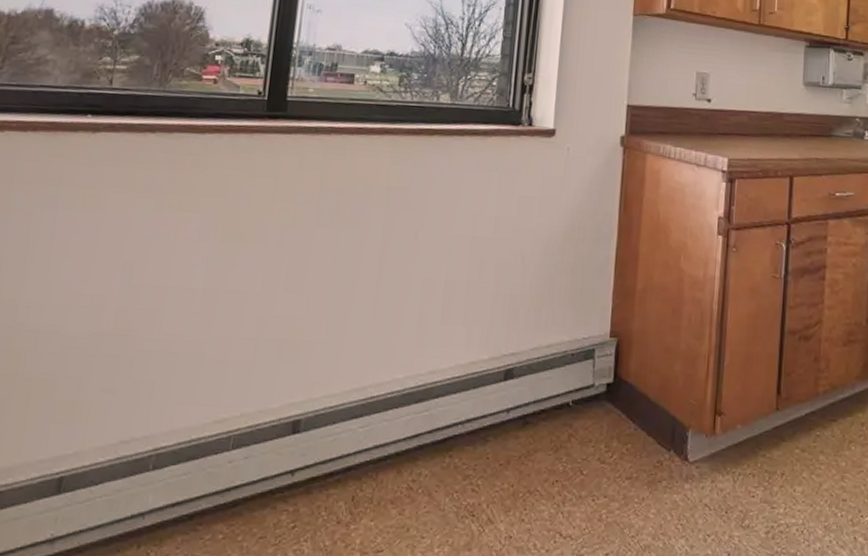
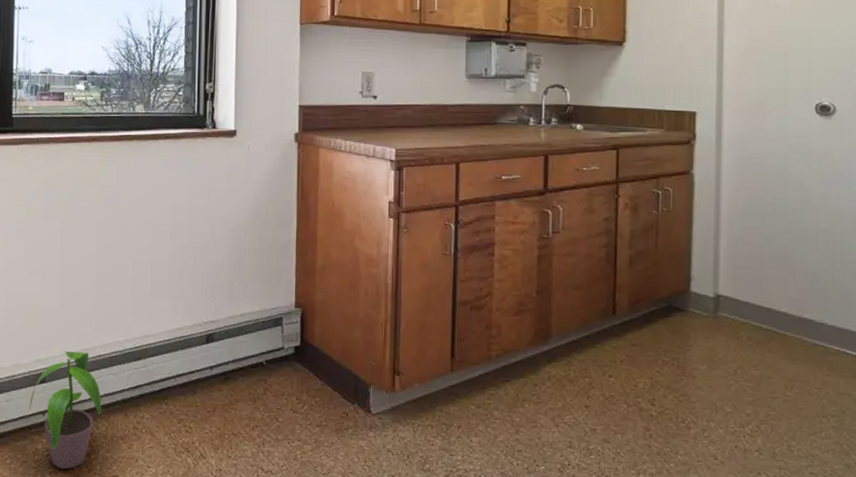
potted plant: none [273,393,370,546] -> present [29,352,102,470]

